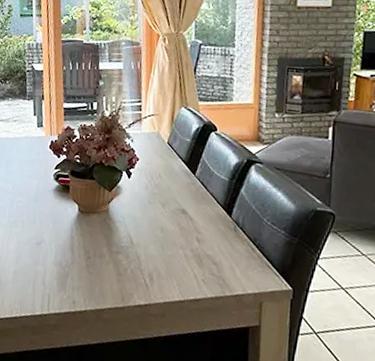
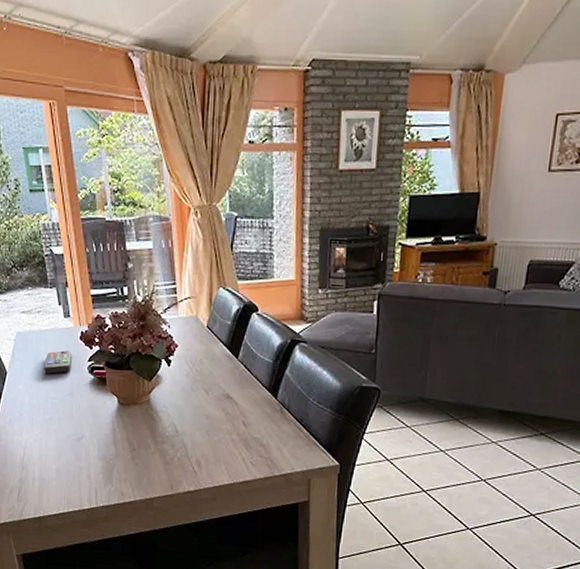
remote control: none [13,157,41,179] -> present [44,350,72,374]

